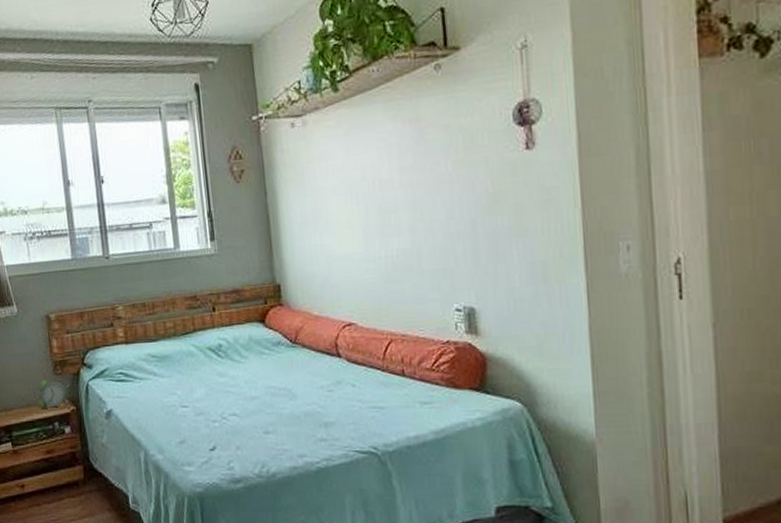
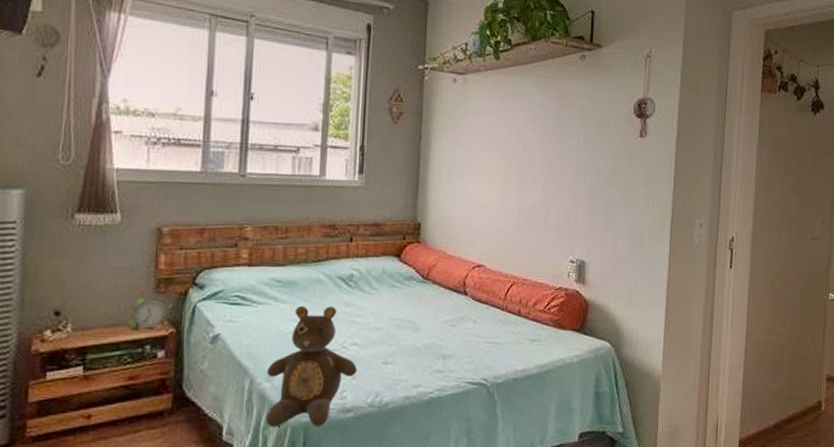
teddy bear: none [157,378,240,497] -> present [265,305,357,427]

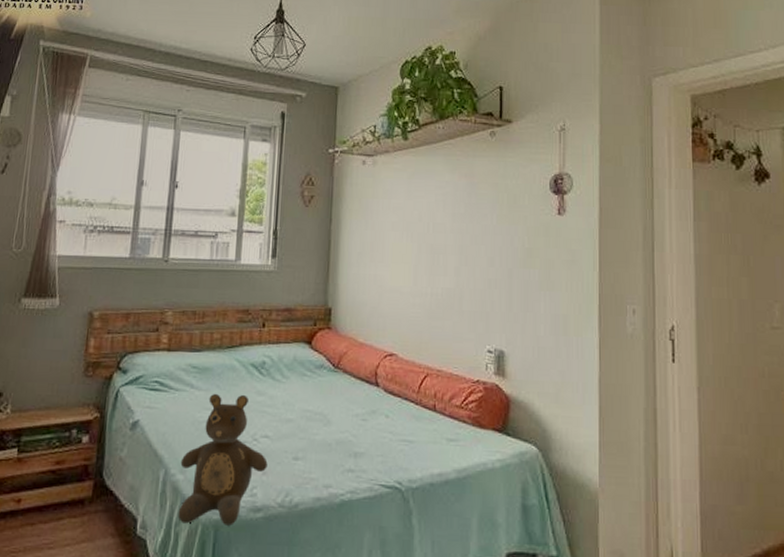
alarm clock: present [123,298,174,330] -> none [54,381,99,414]

